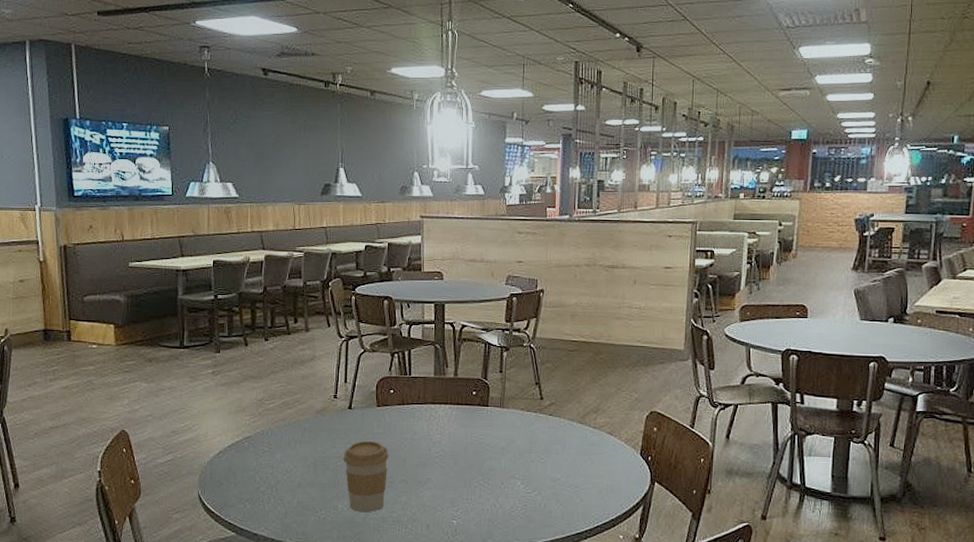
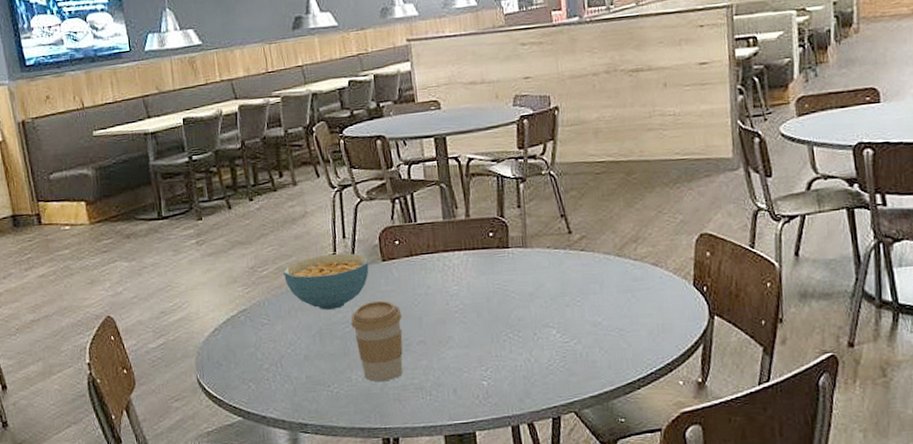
cereal bowl: none [288,395,366,444] -> present [283,253,370,310]

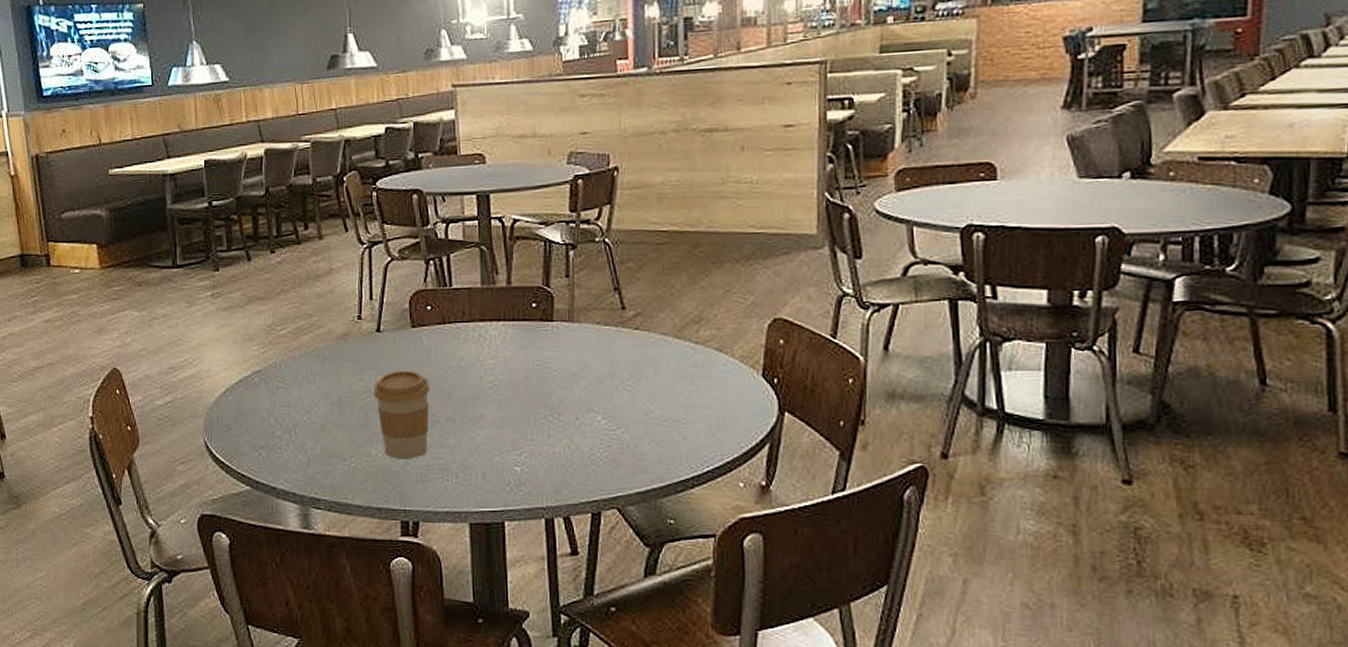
cereal bowl: present [283,253,370,310] -> none [303,315,398,376]

